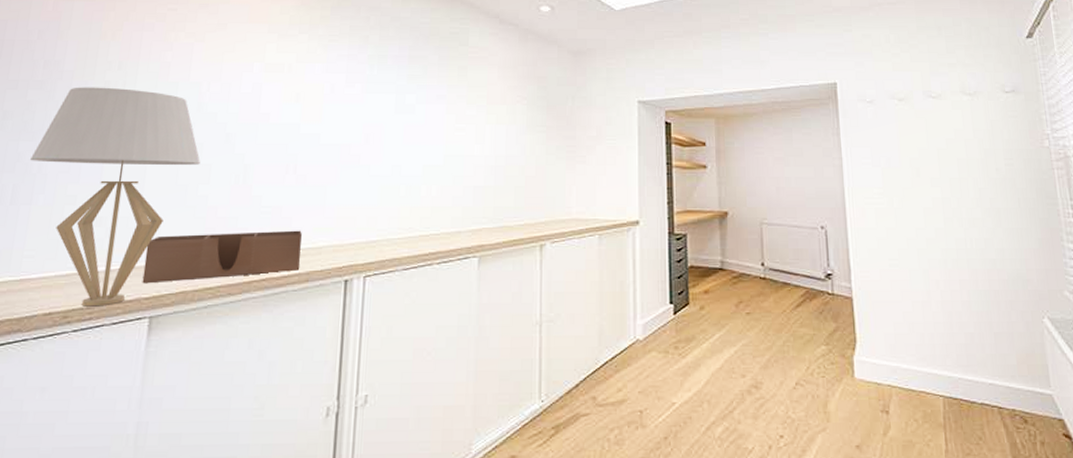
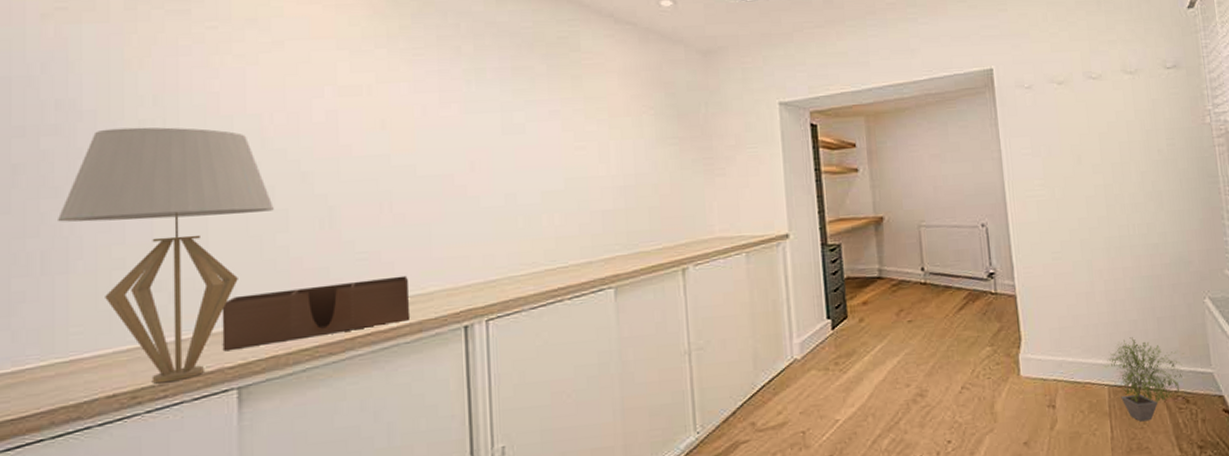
potted plant: none [939,350,1023,437] -> present [1104,337,1185,422]

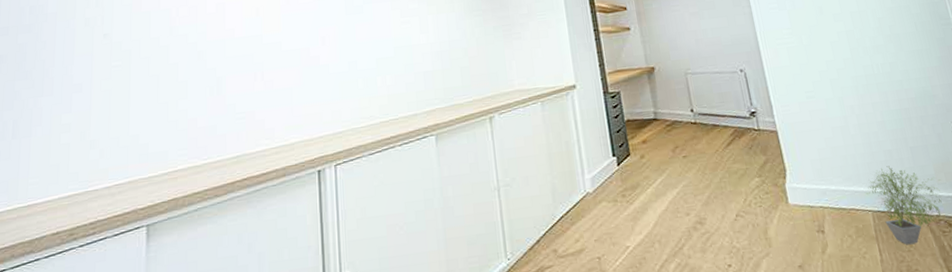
table lamp: present [58,127,274,384] -> none [26,22,177,223]
desk organizer: present [222,275,409,352] -> none [137,130,276,196]

